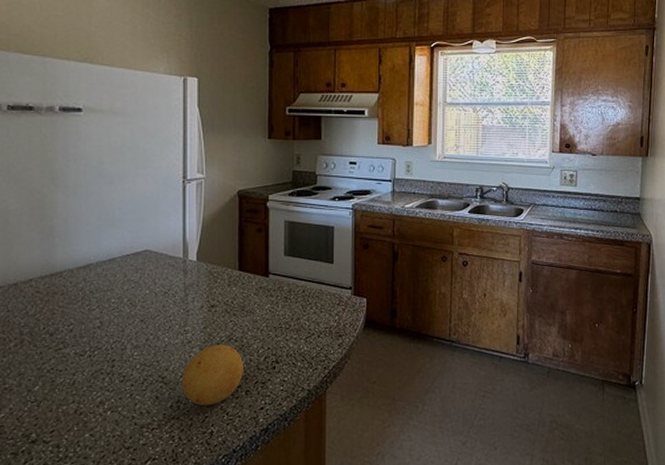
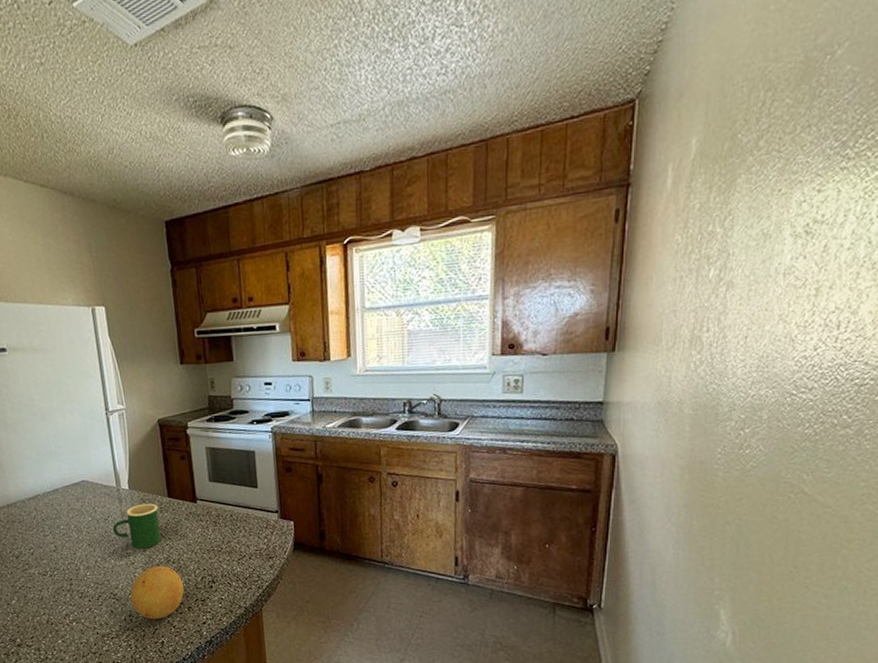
mug: none [172,276,227,326] -> present [112,503,161,549]

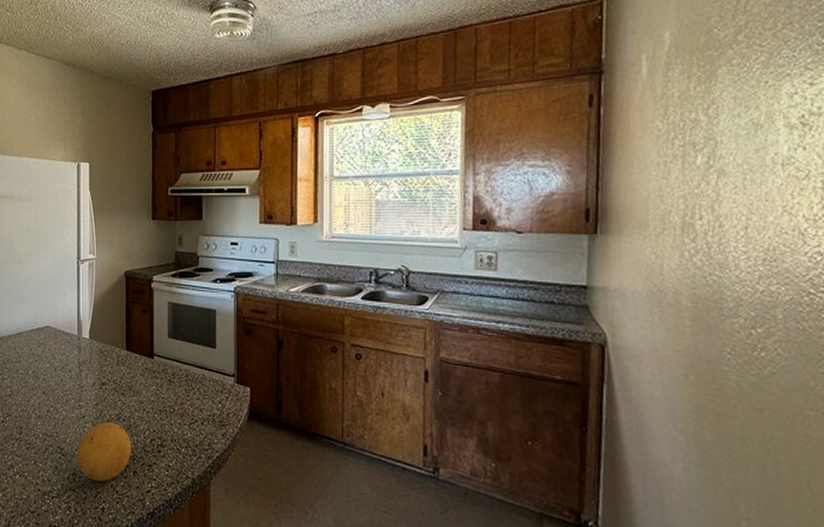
mug: present [112,503,161,549] -> none [68,355,116,402]

